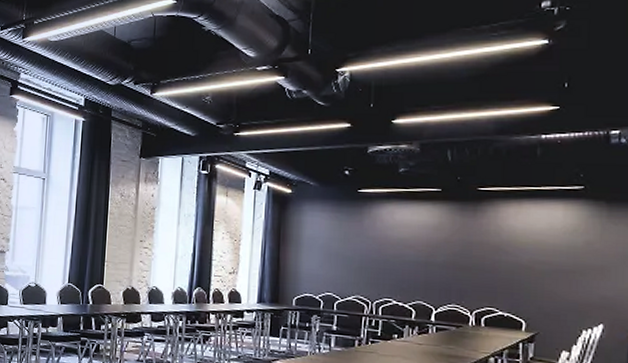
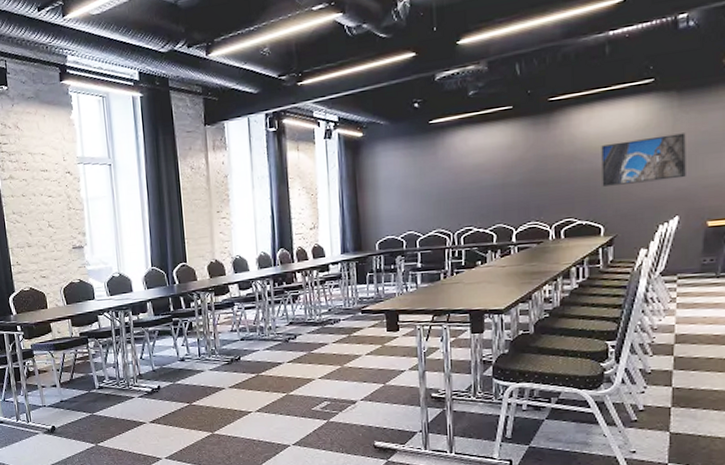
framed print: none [526,241,614,287] -> present [601,133,686,187]

